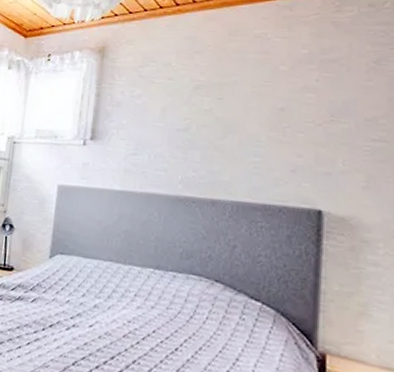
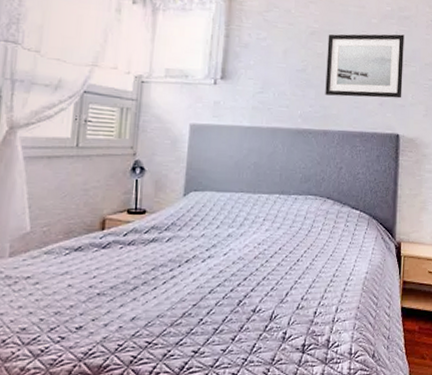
wall art: none [213,82,330,164] -> present [325,34,404,99]

